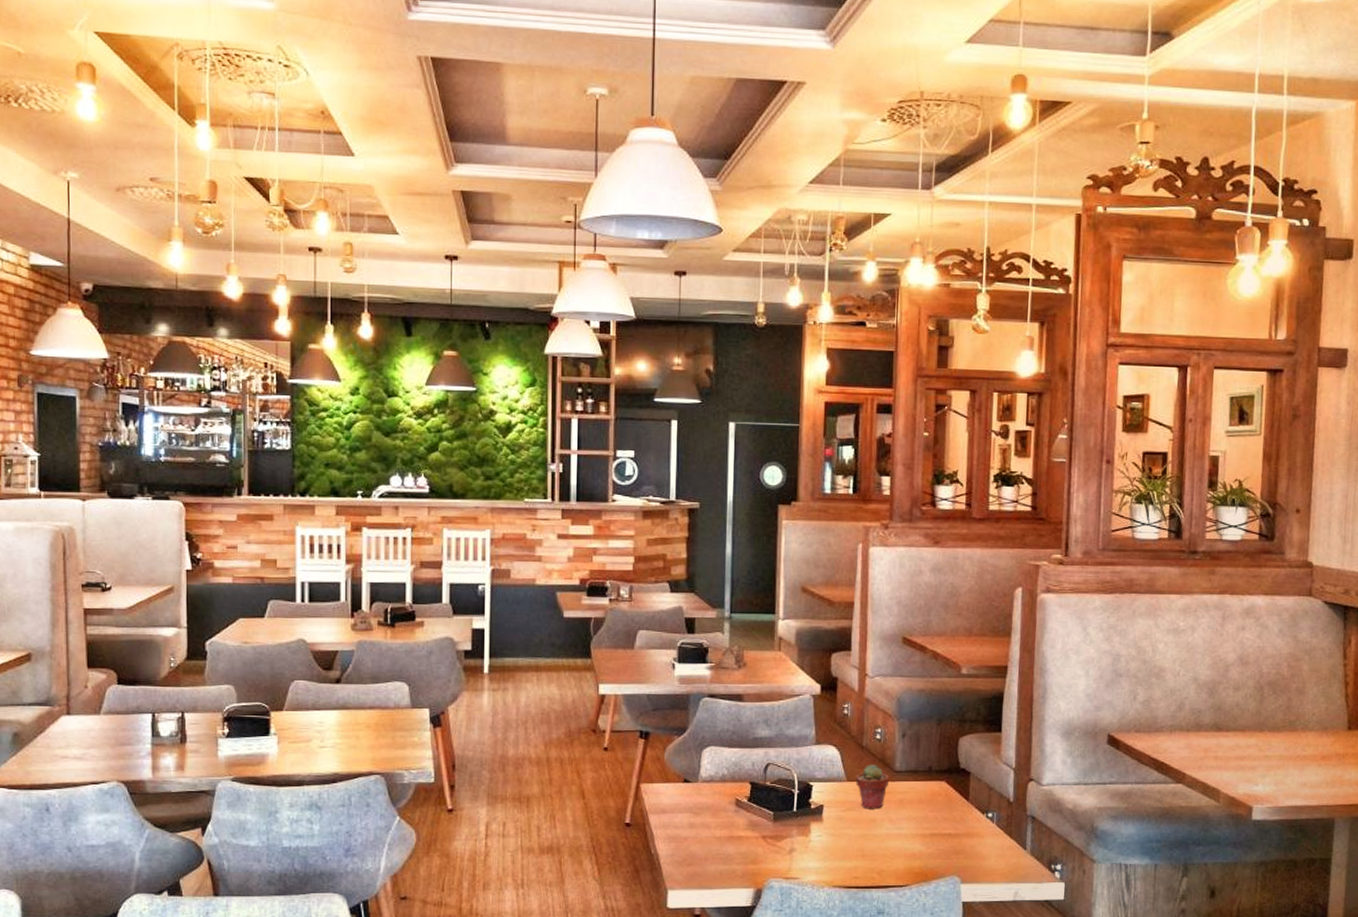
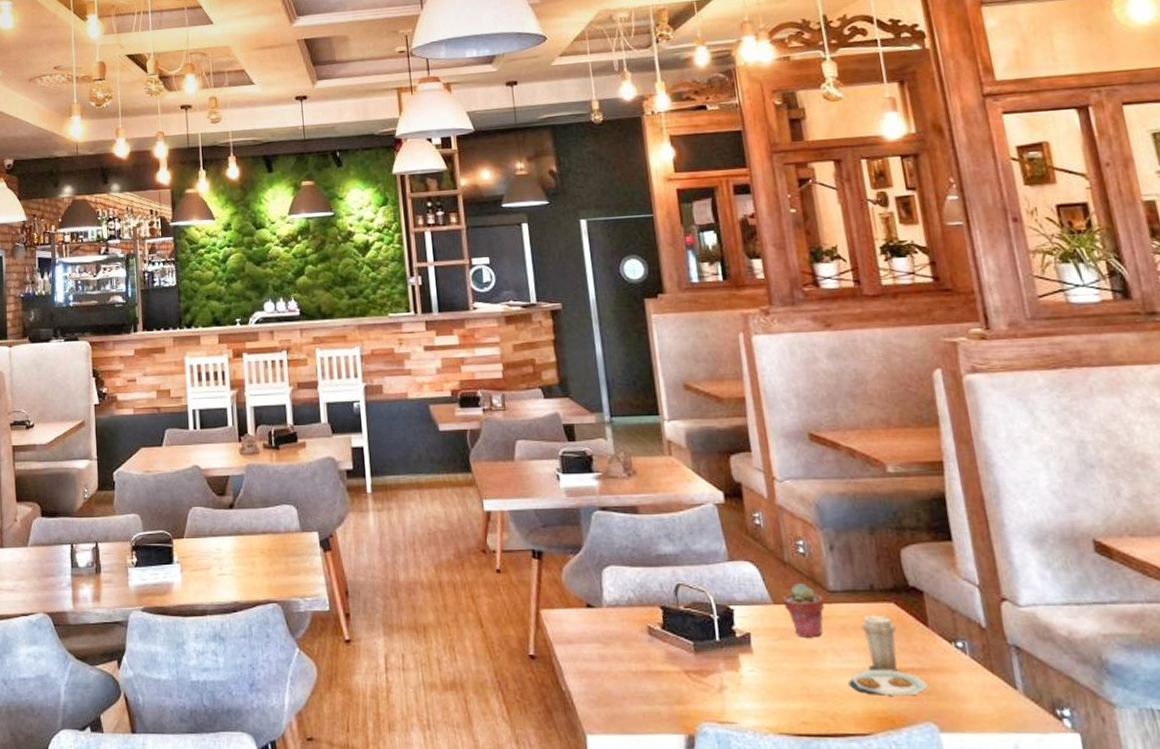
plate: none [897,790,959,856] -> present [848,614,929,696]

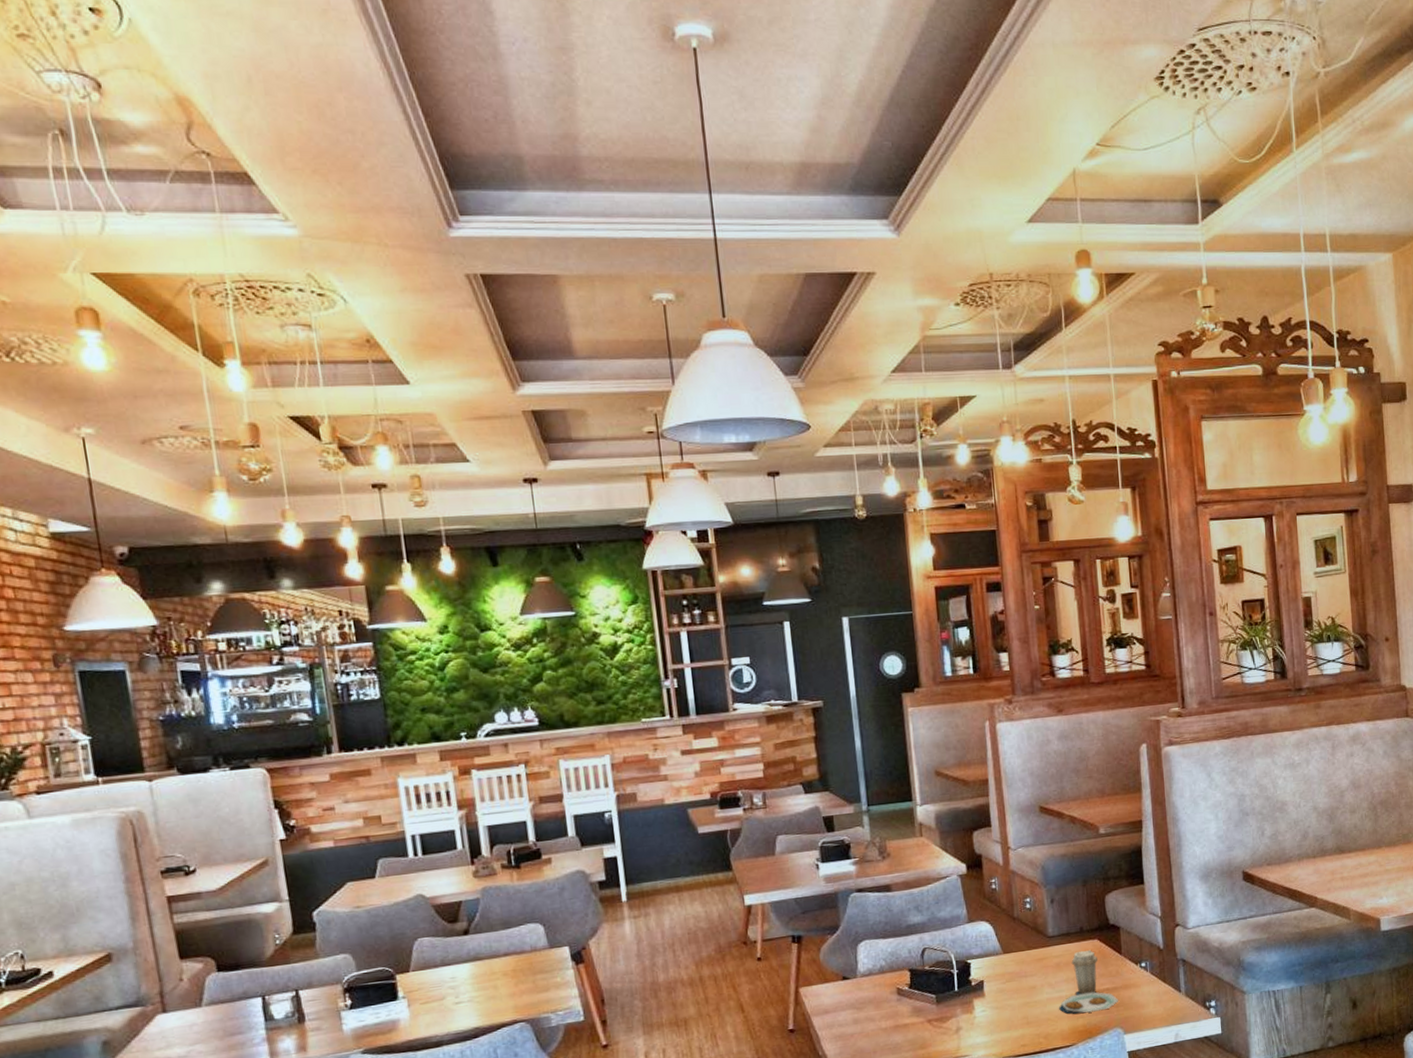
potted succulent: present [783,584,824,638] -> none [1011,933,1044,978]

